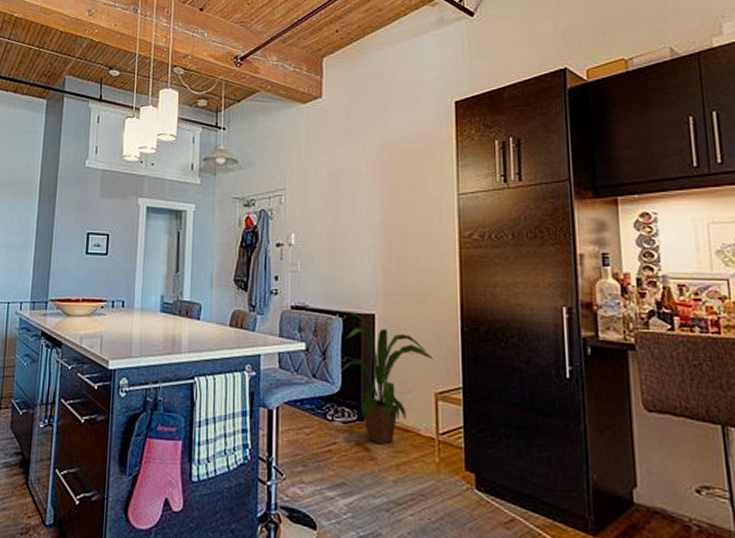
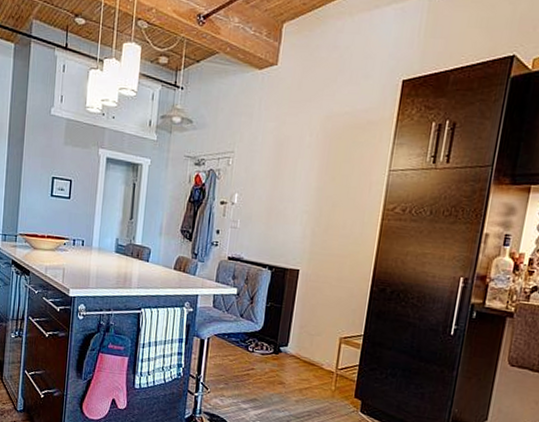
house plant: present [340,312,433,445] -> none [263,266,343,374]

